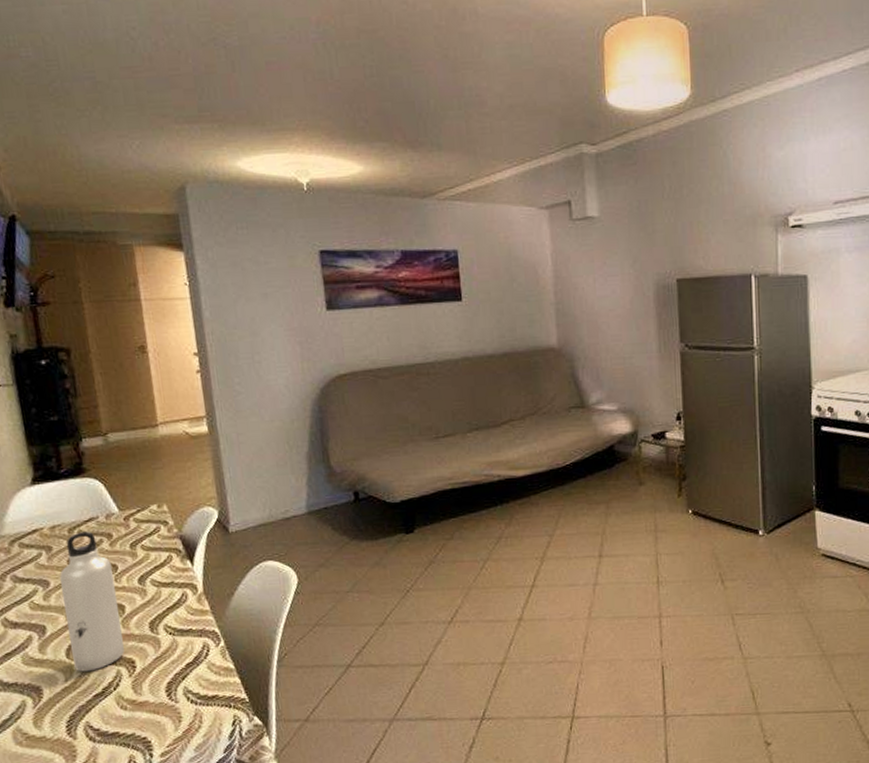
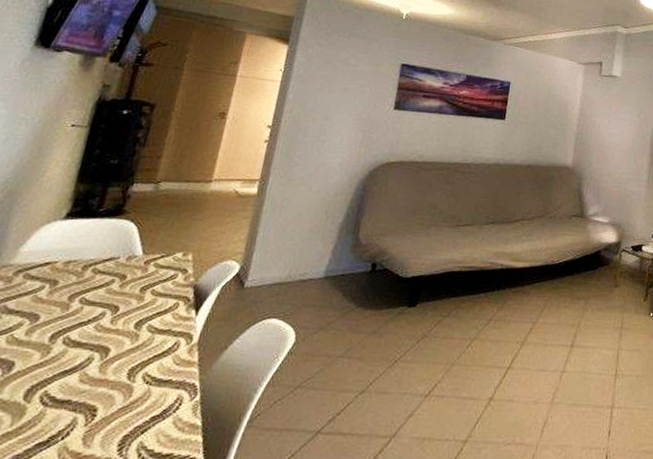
water bottle: present [59,531,125,672] -> none [27,269,114,417]

